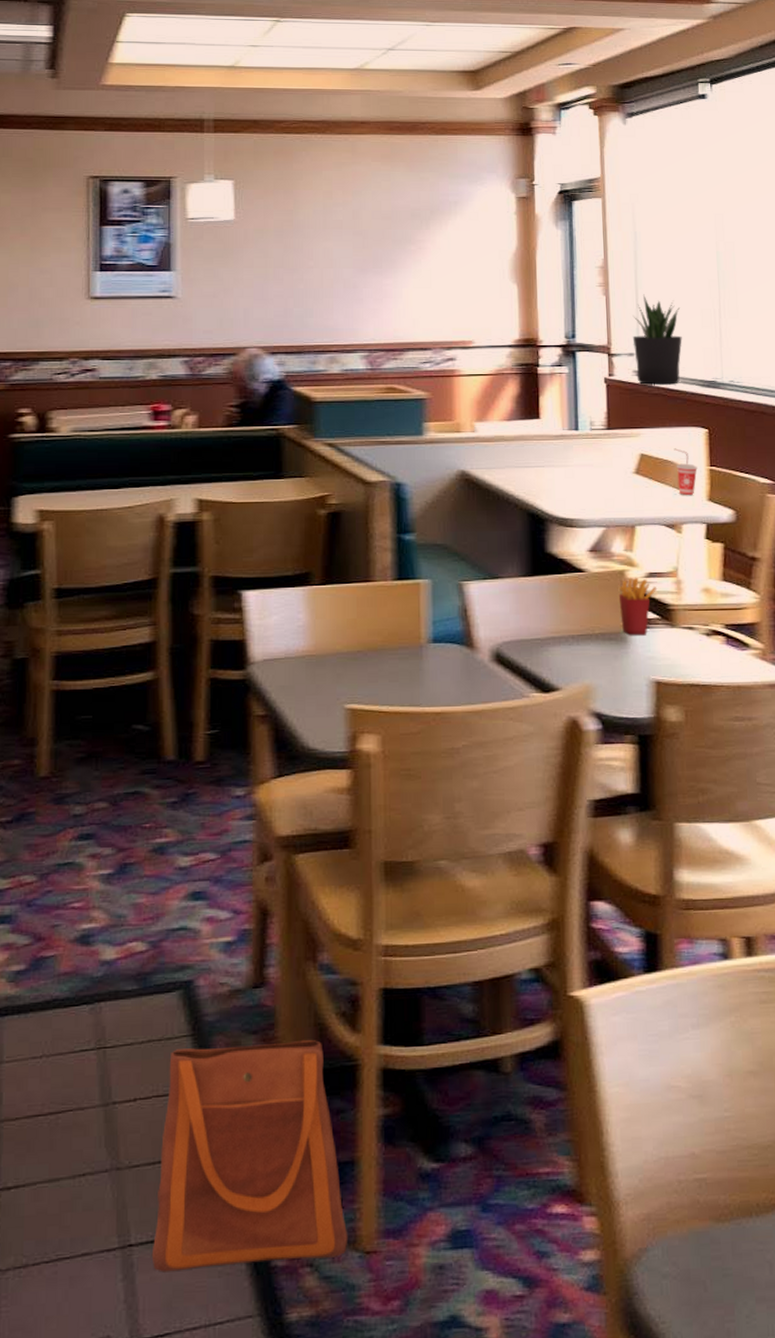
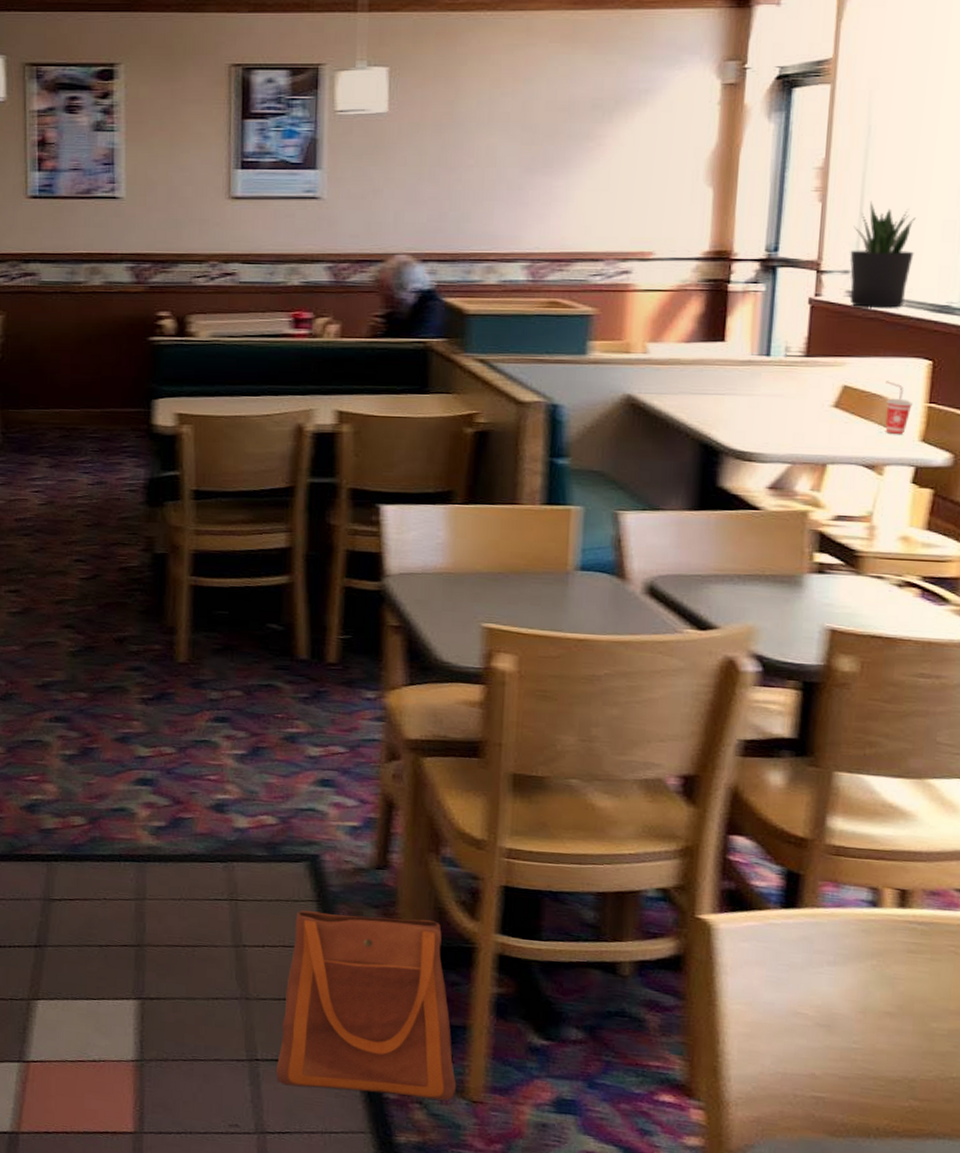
french fries: present [618,577,658,636] -> none [797,519,845,581]

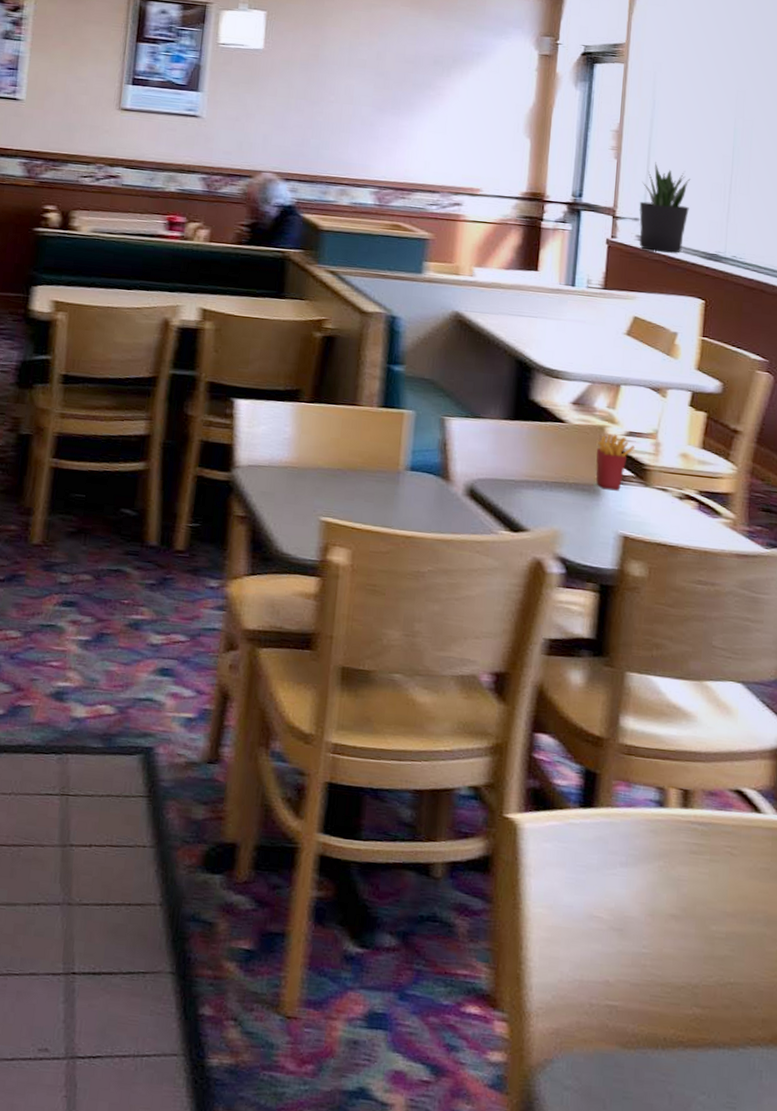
shopping bag: present [275,910,457,1101] -> none [91,807,272,1017]
french fries: none [797,519,845,581] -> present [595,434,636,491]
beverage cup: present [885,381,913,434] -> none [667,315,690,362]

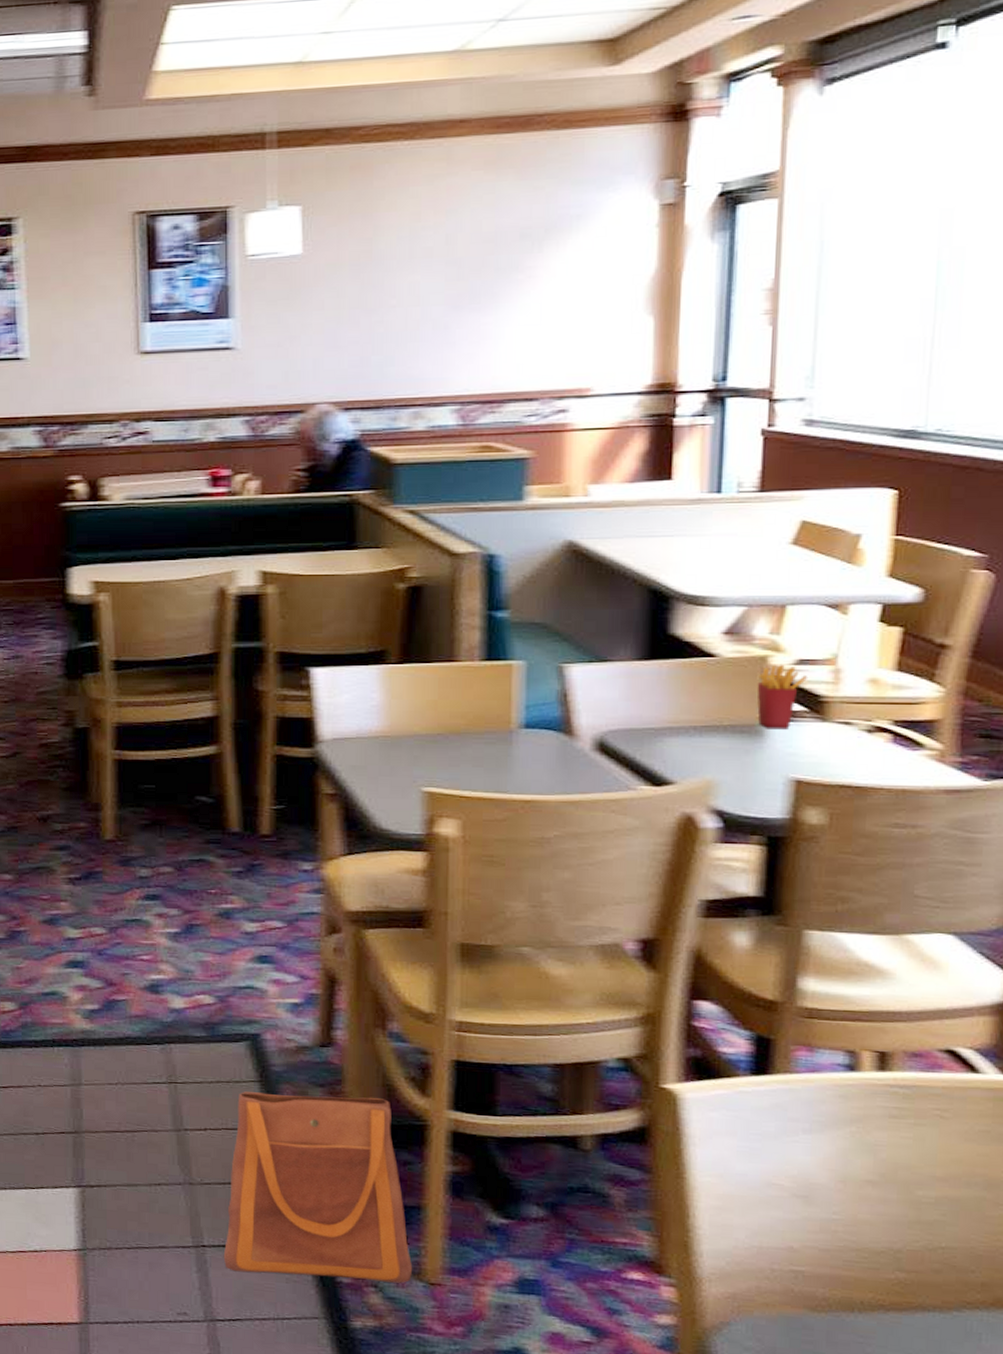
shopping bag: none [91,807,272,1017] -> present [223,1091,413,1283]
planter: present [639,162,691,253] -> none [804,322,877,436]

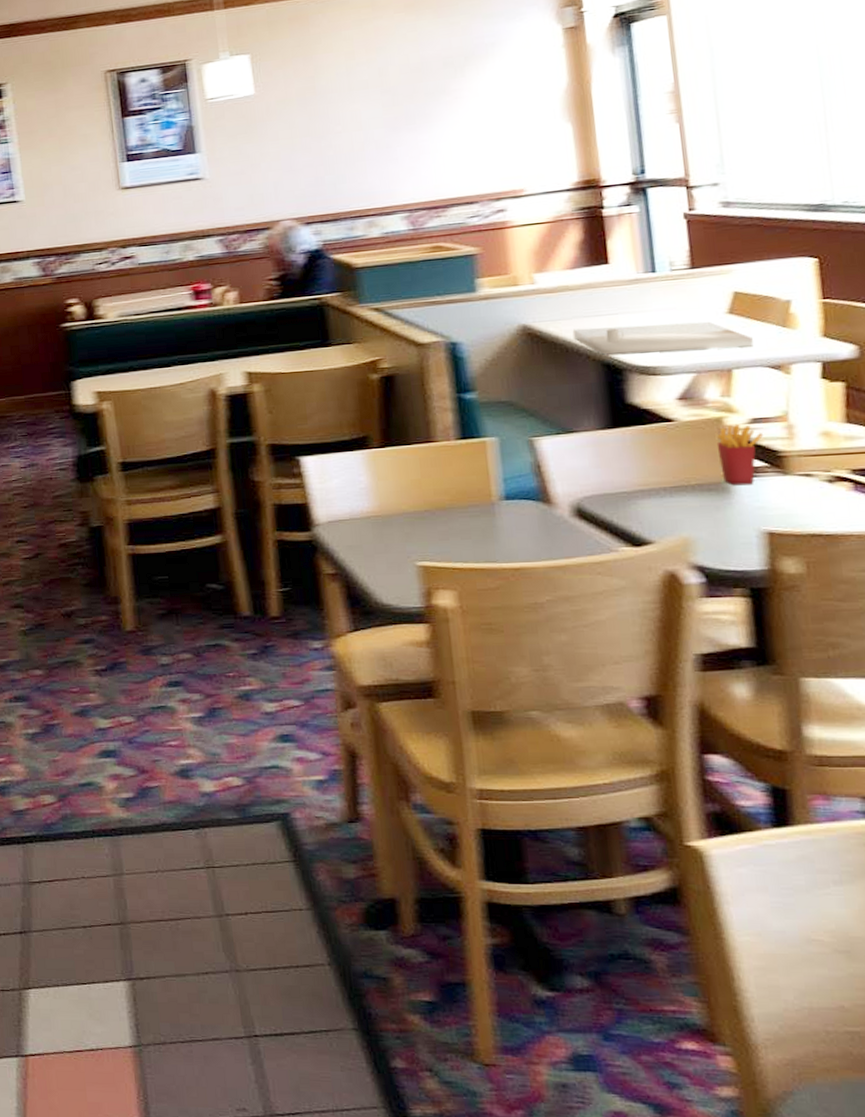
shopping bag: present [223,1091,413,1283] -> none [274,871,466,1066]
tray: none [621,549,814,583] -> present [572,321,753,355]

